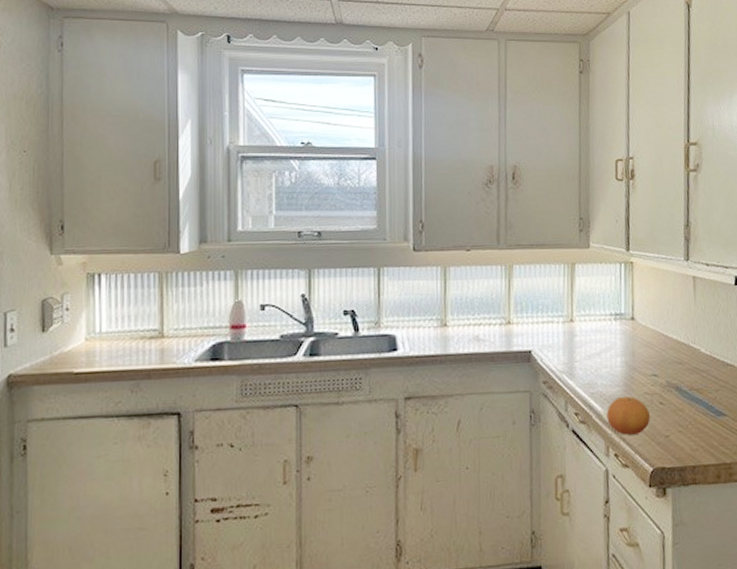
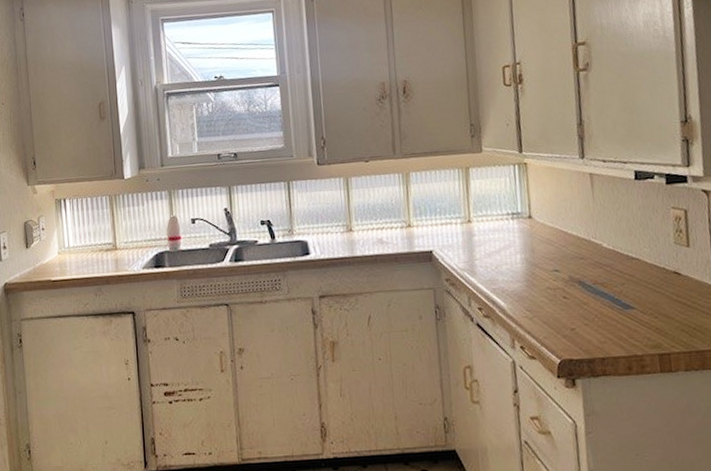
fruit: present [606,396,650,435] -> none [509,291,555,328]

